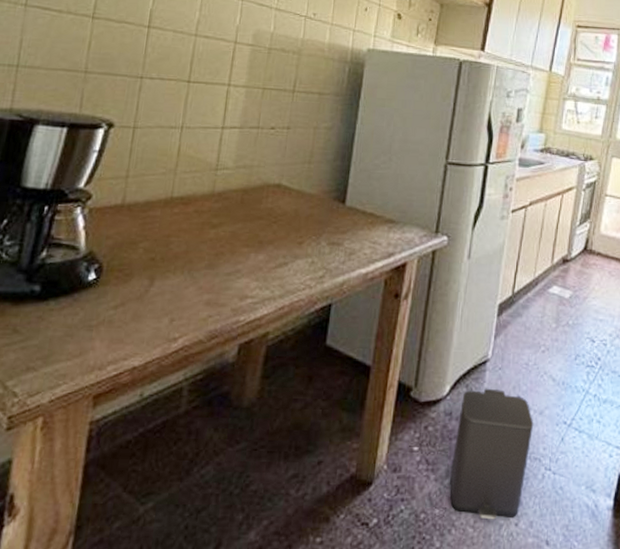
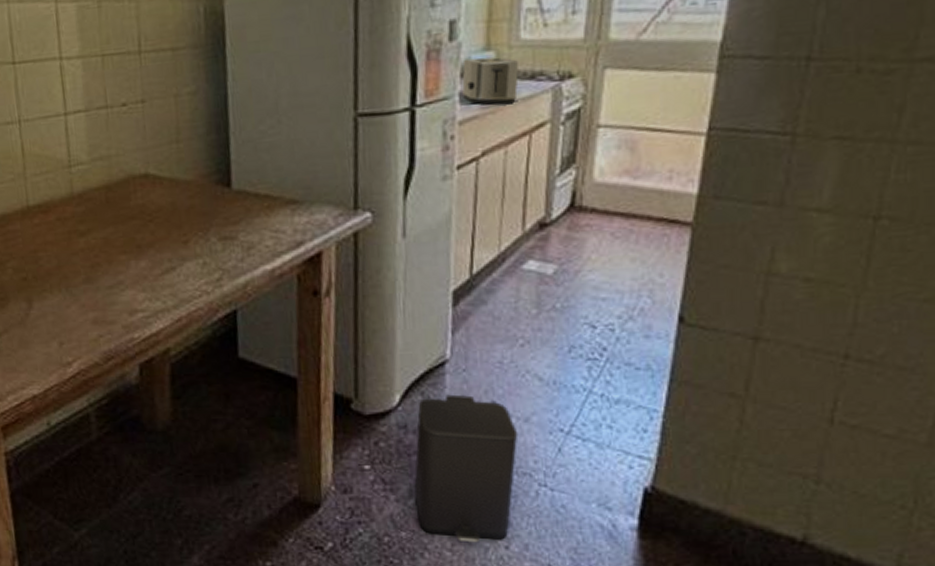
toaster: none [521,136,560,172] -> present [462,57,520,105]

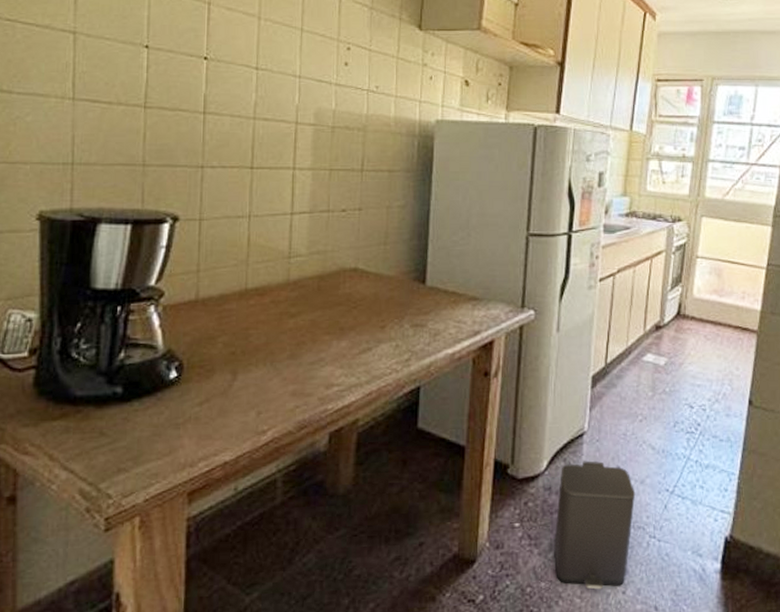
toaster: present [462,57,520,105] -> none [606,201,646,236]

